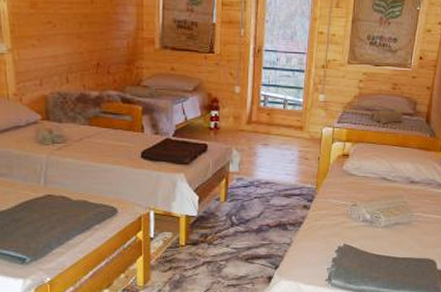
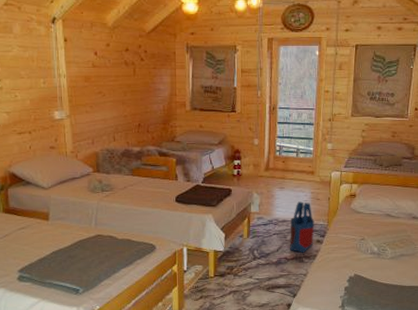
tote bag: none [272,161,302,220] -> present [289,201,315,253]

